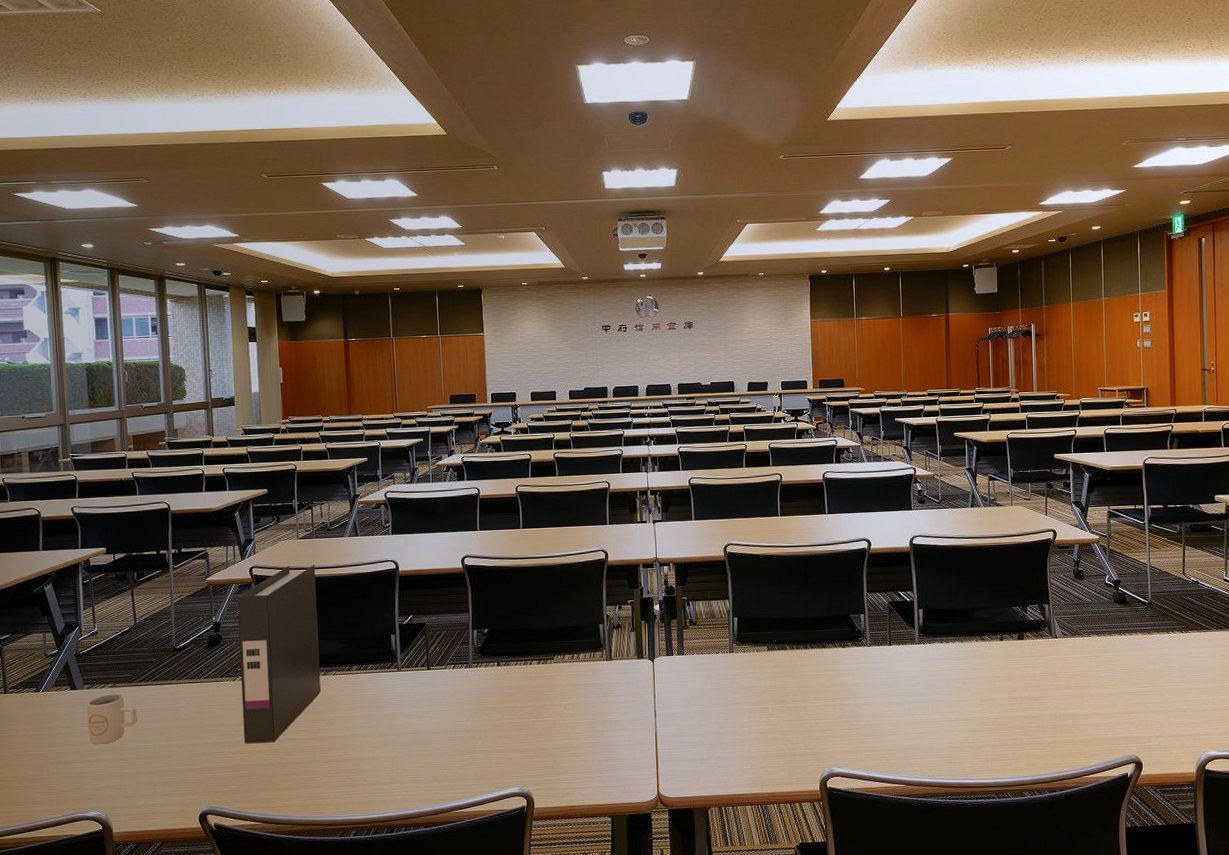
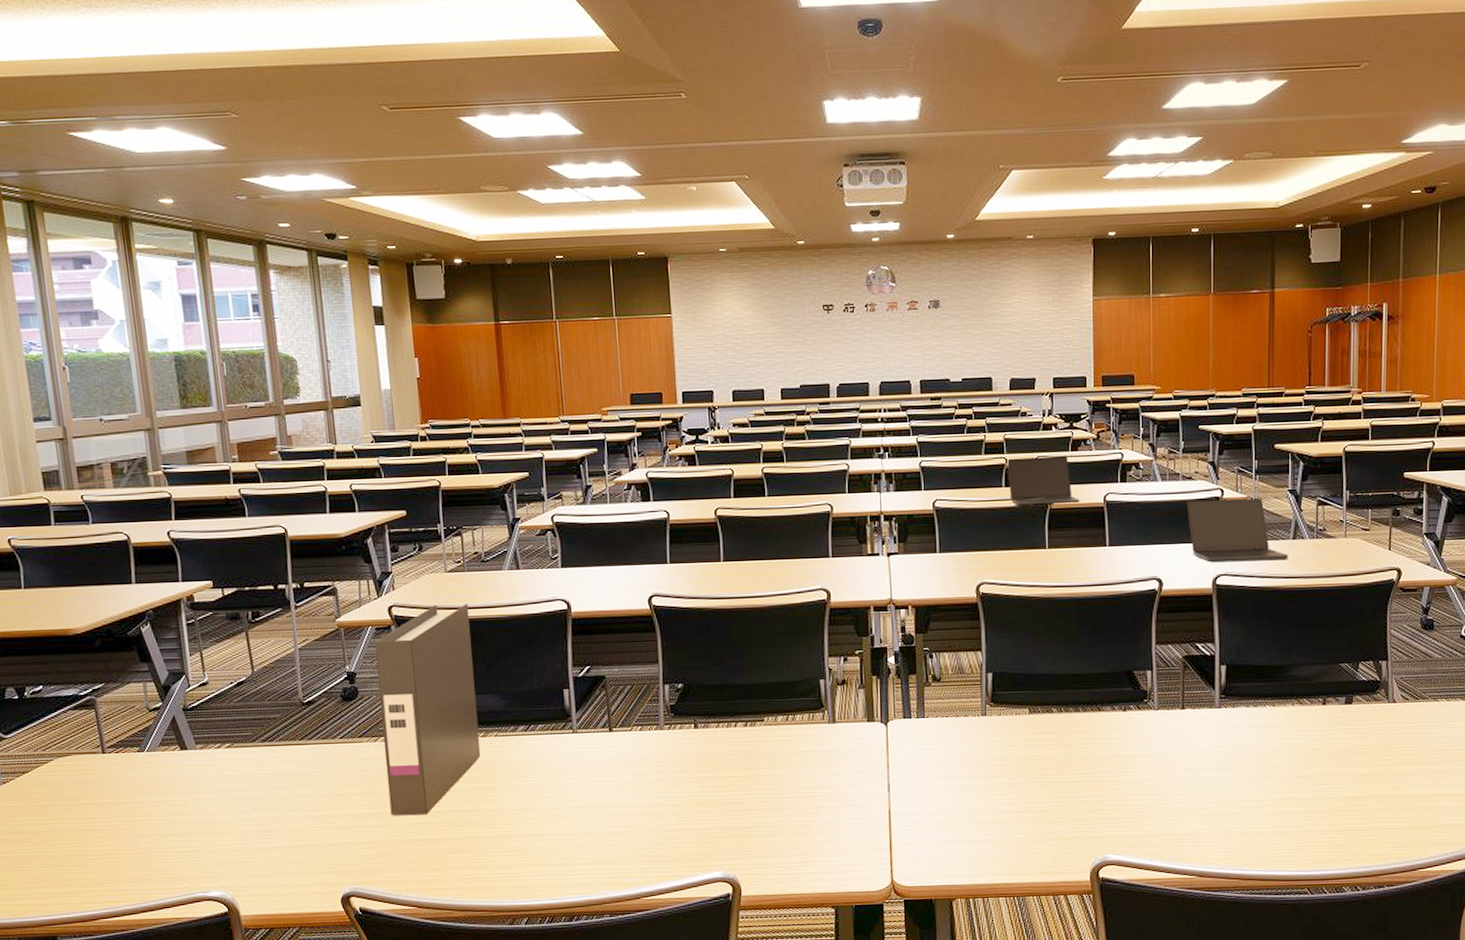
mug: present [87,694,137,744] -> none [201,755,262,814]
laptop: none [747,443,804,482] -> present [1007,456,1080,506]
laptop: none [887,475,968,526] -> present [1186,498,1288,562]

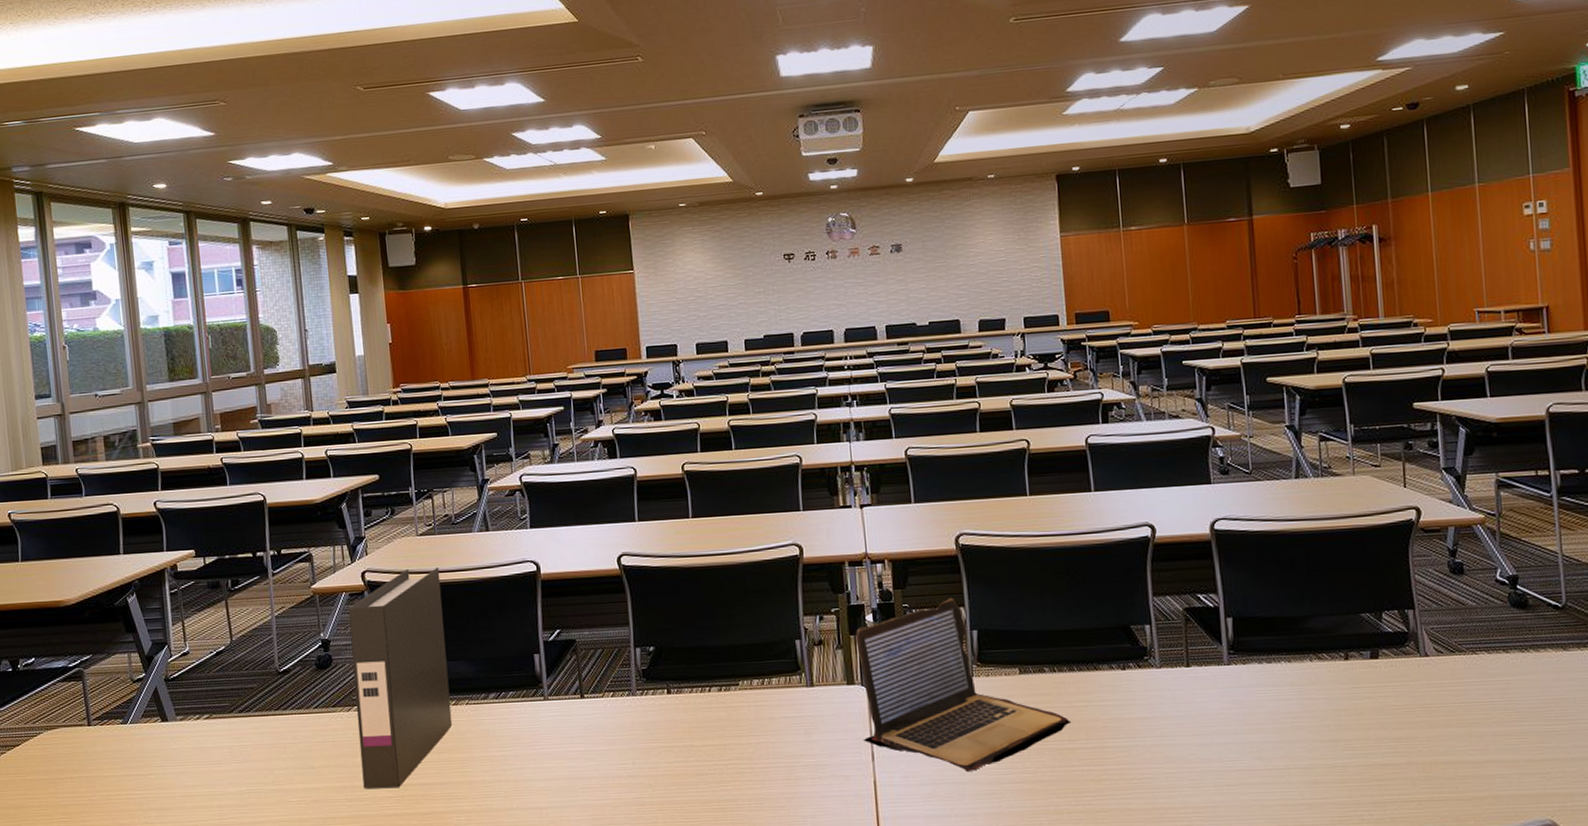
laptop: none [876,642,1074,803] -> present [854,598,1072,773]
laptop: present [1007,456,1080,506] -> none [980,398,1060,452]
laptop: present [1186,498,1288,562] -> none [1175,436,1292,505]

